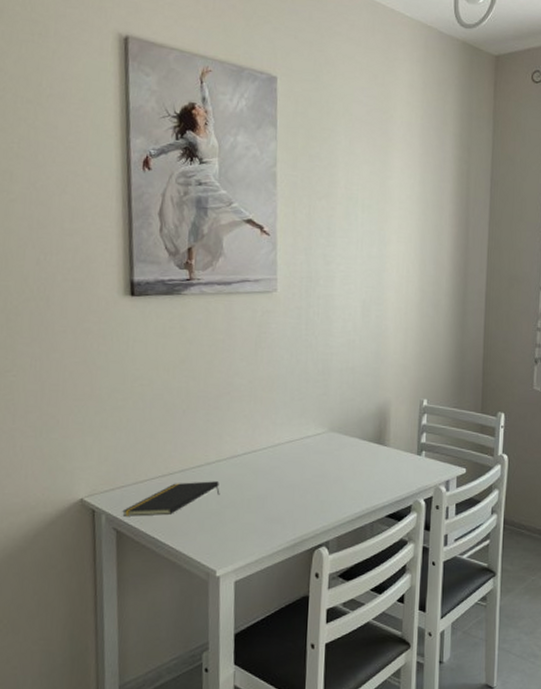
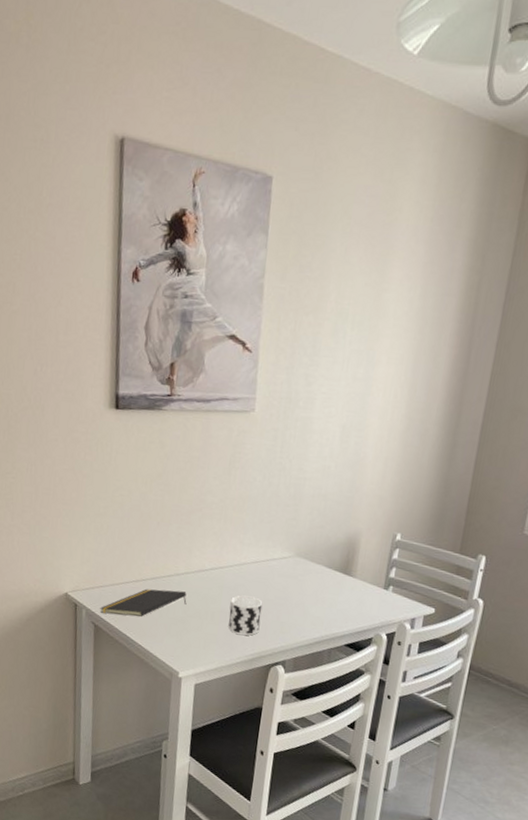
cup: none [266,478,302,521] -> present [228,595,264,636]

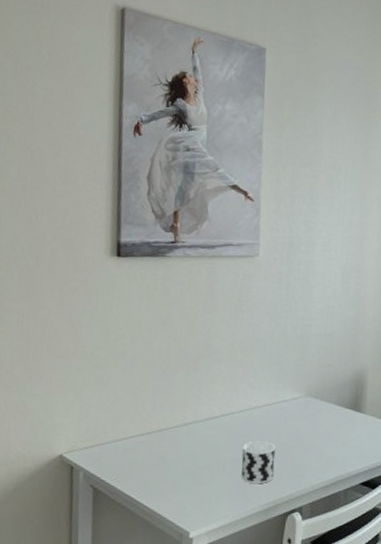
notepad: present [100,588,187,617] -> none [100,441,196,475]

